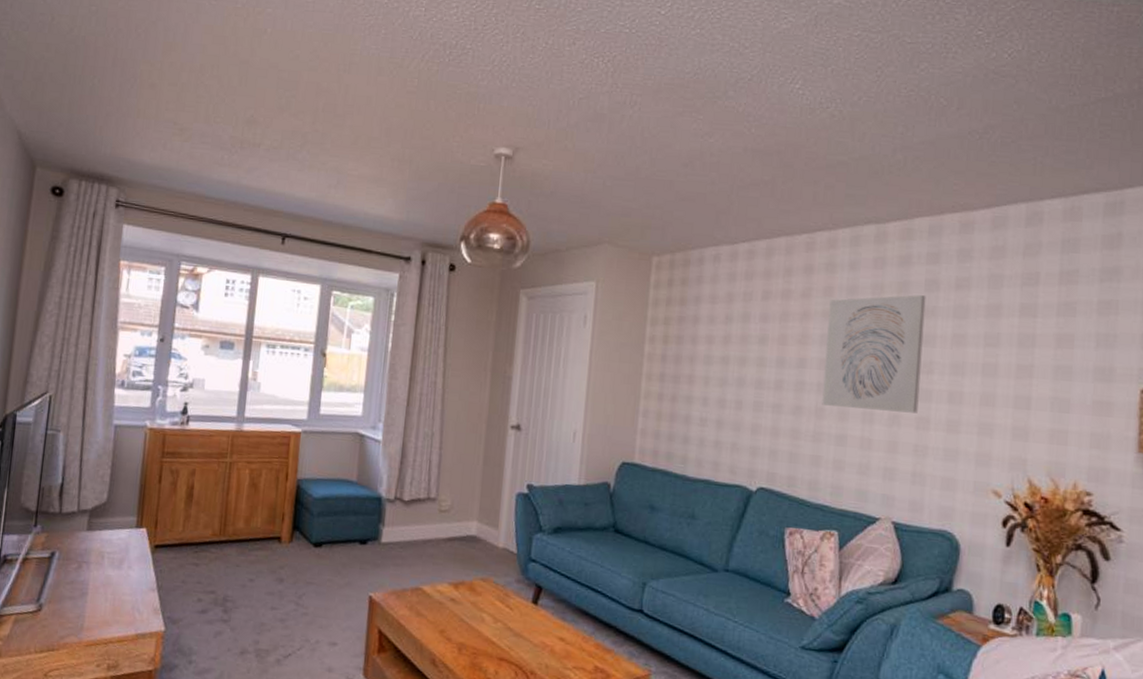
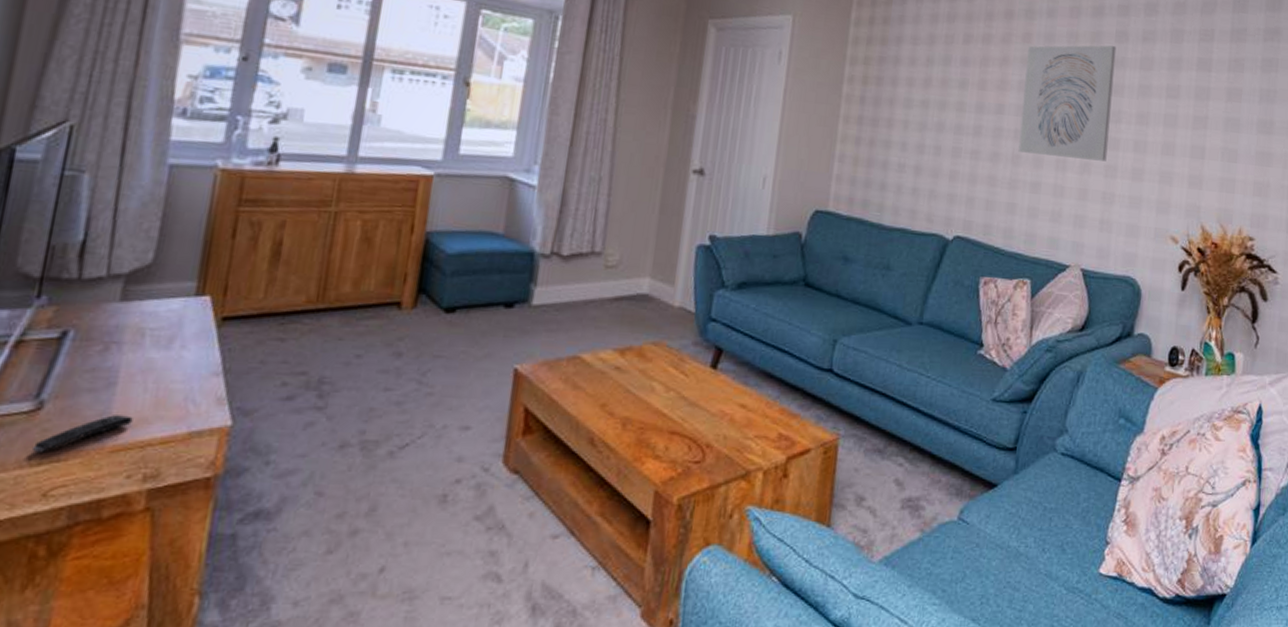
remote control: none [37,617,99,643] -> present [32,415,133,452]

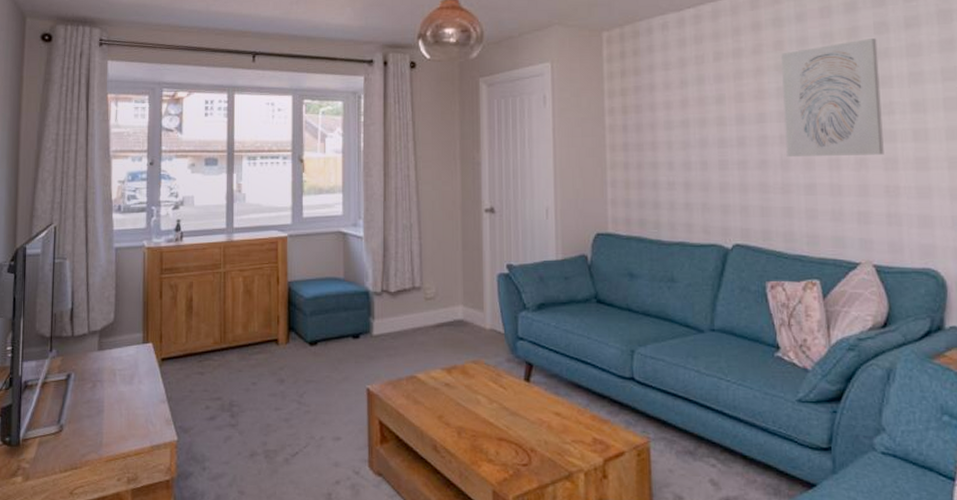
remote control: present [32,415,133,452] -> none [61,434,116,462]

